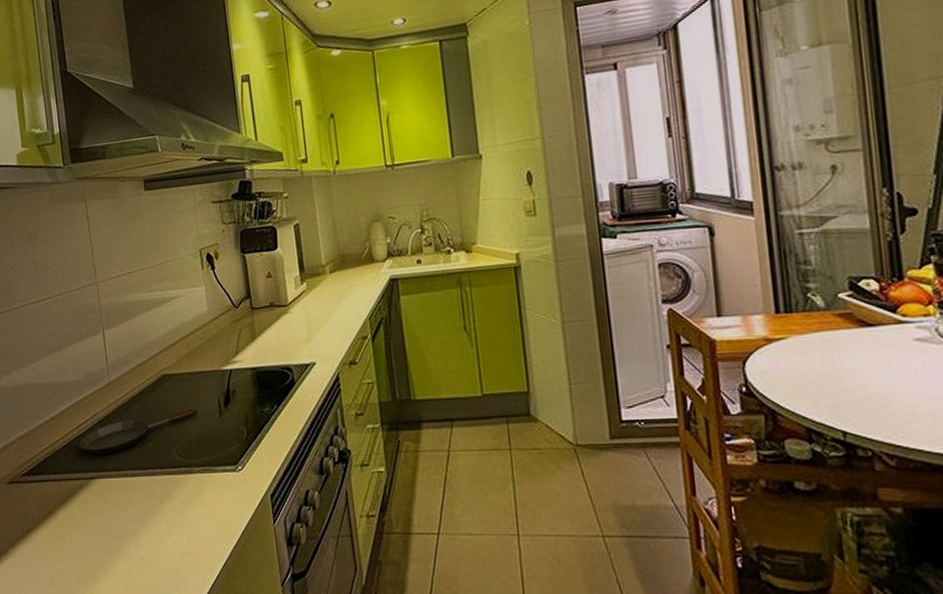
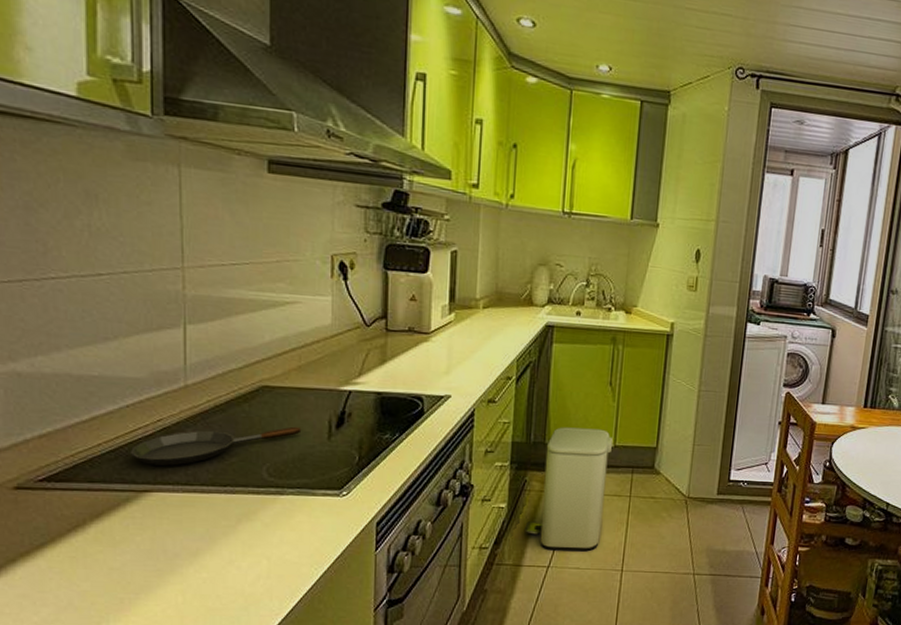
pedal bin: none [406,378,487,516] -> present [523,427,614,552]

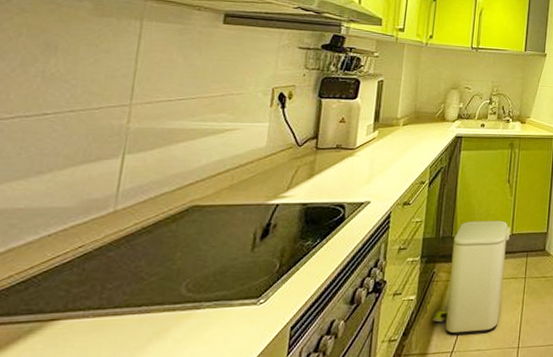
frying pan: present [129,426,302,466] -> none [42,241,227,292]

